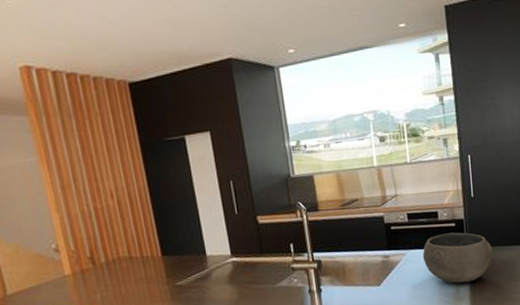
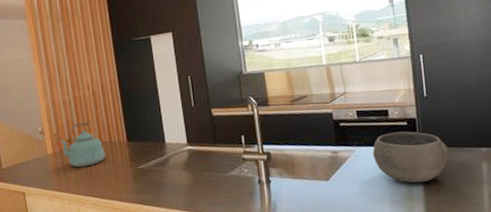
kettle: none [79,235,137,289] -> present [59,121,105,168]

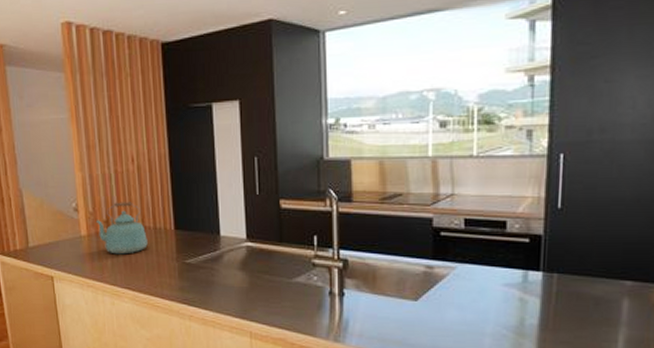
bowl: present [372,131,448,183] -> none [478,250,579,316]

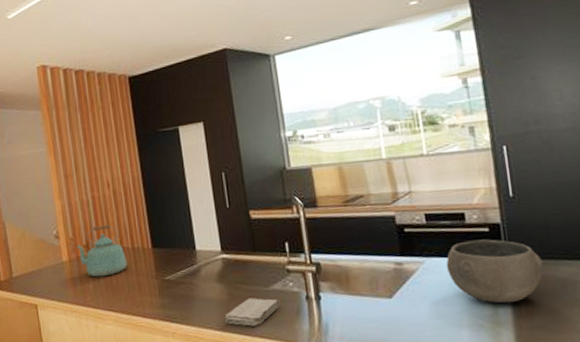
washcloth: none [243,288,302,317] -> present [224,298,280,327]
bowl: none [478,250,579,316] -> present [446,239,543,304]

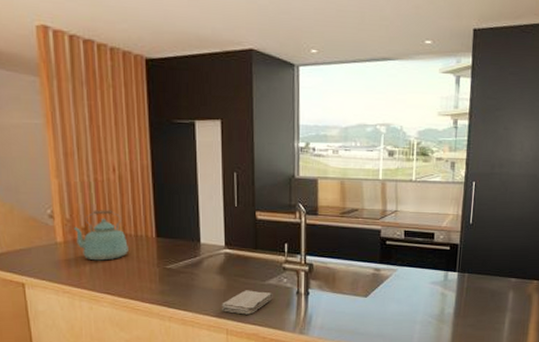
bowl: present [446,239,543,304] -> none [413,256,482,306]

